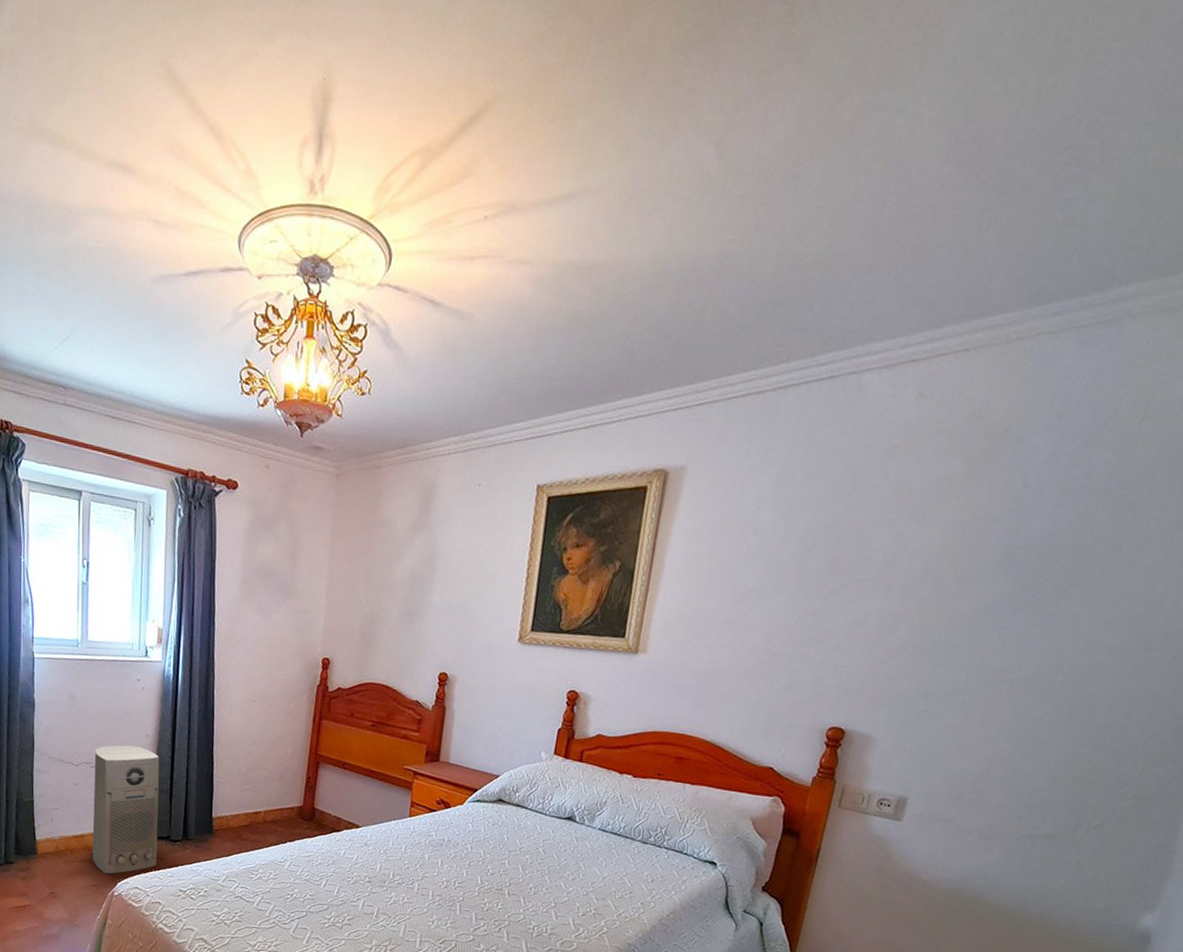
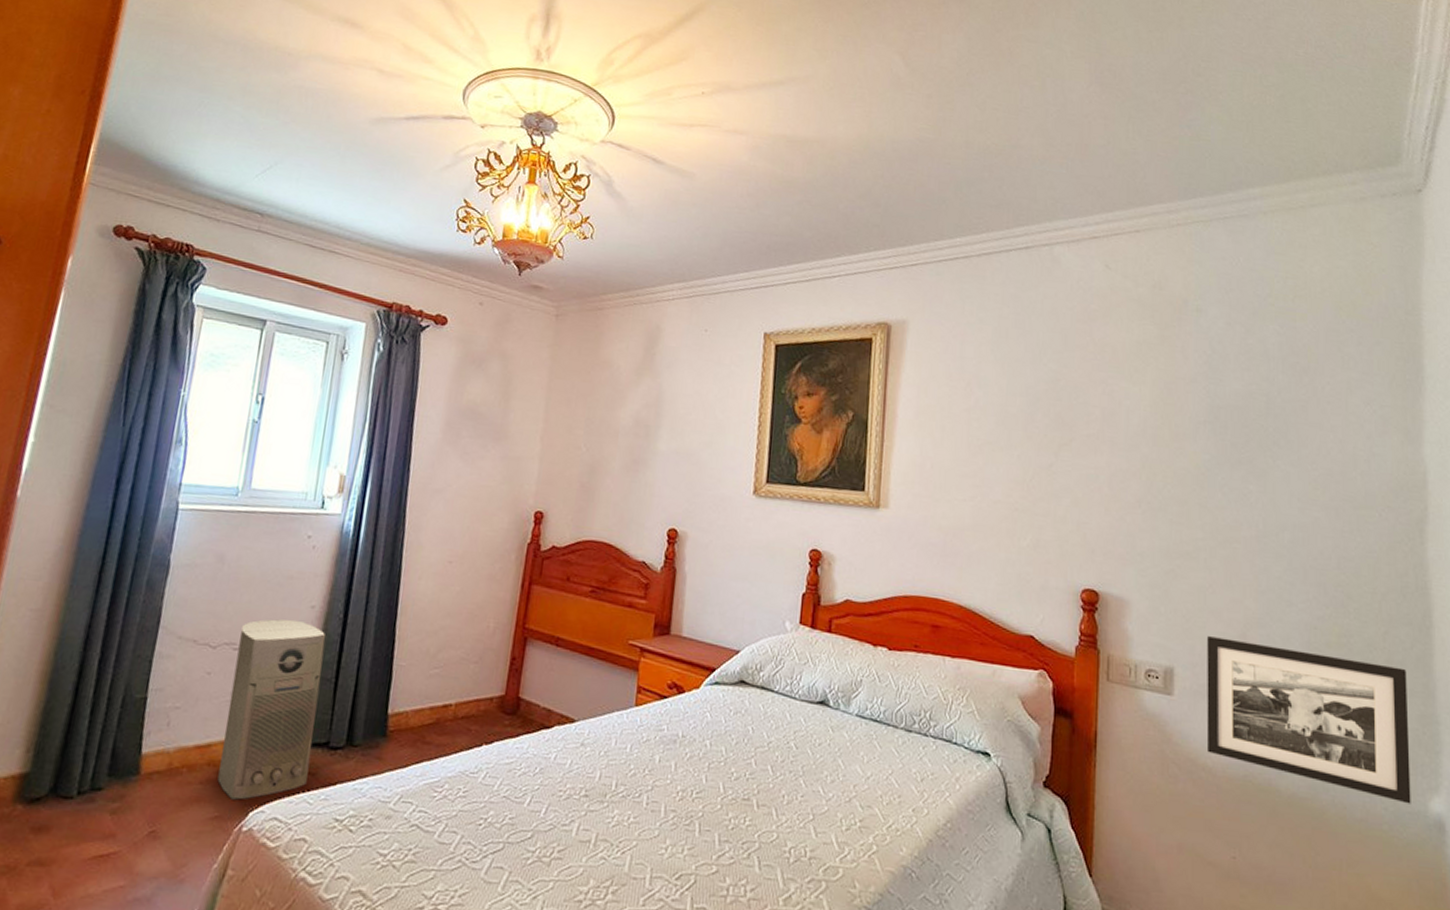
picture frame: none [925,771,1155,919] -> present [1206,636,1411,804]

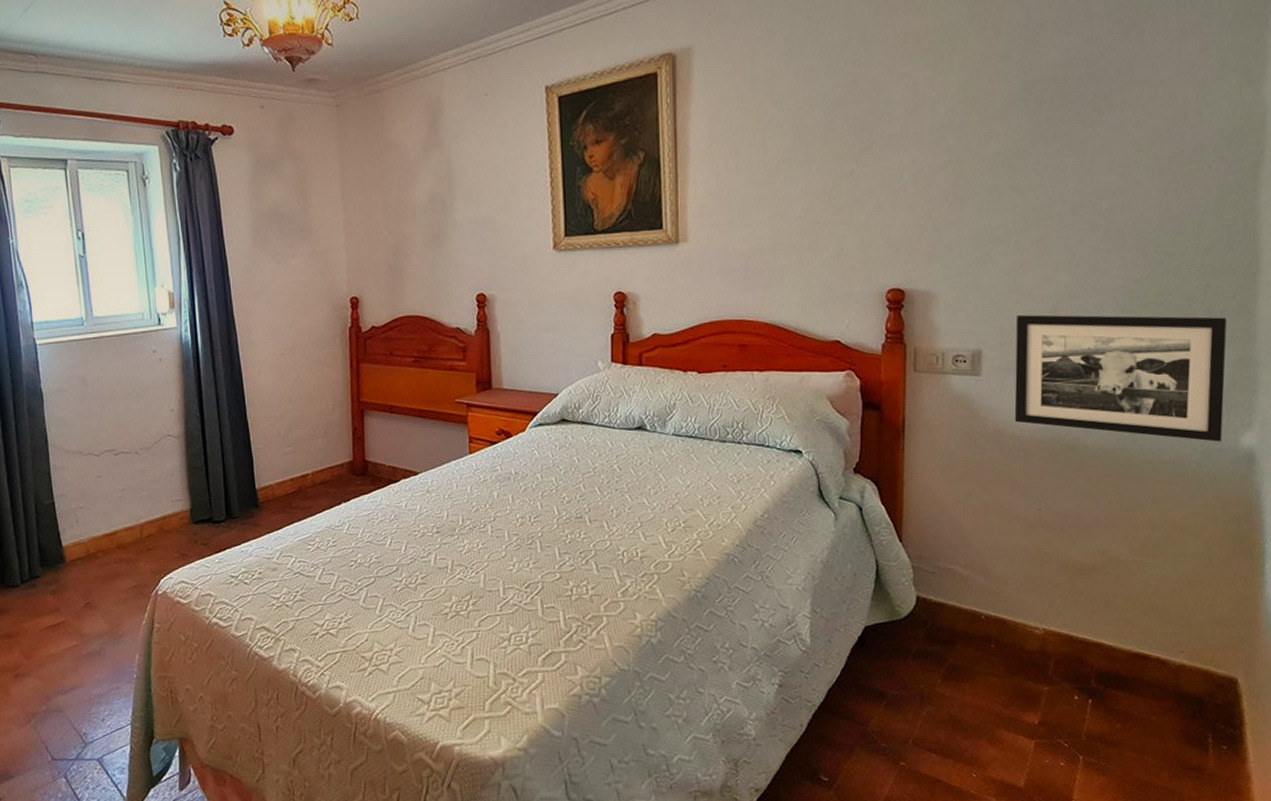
air purifier: present [217,619,326,800] -> none [117,423,201,572]

